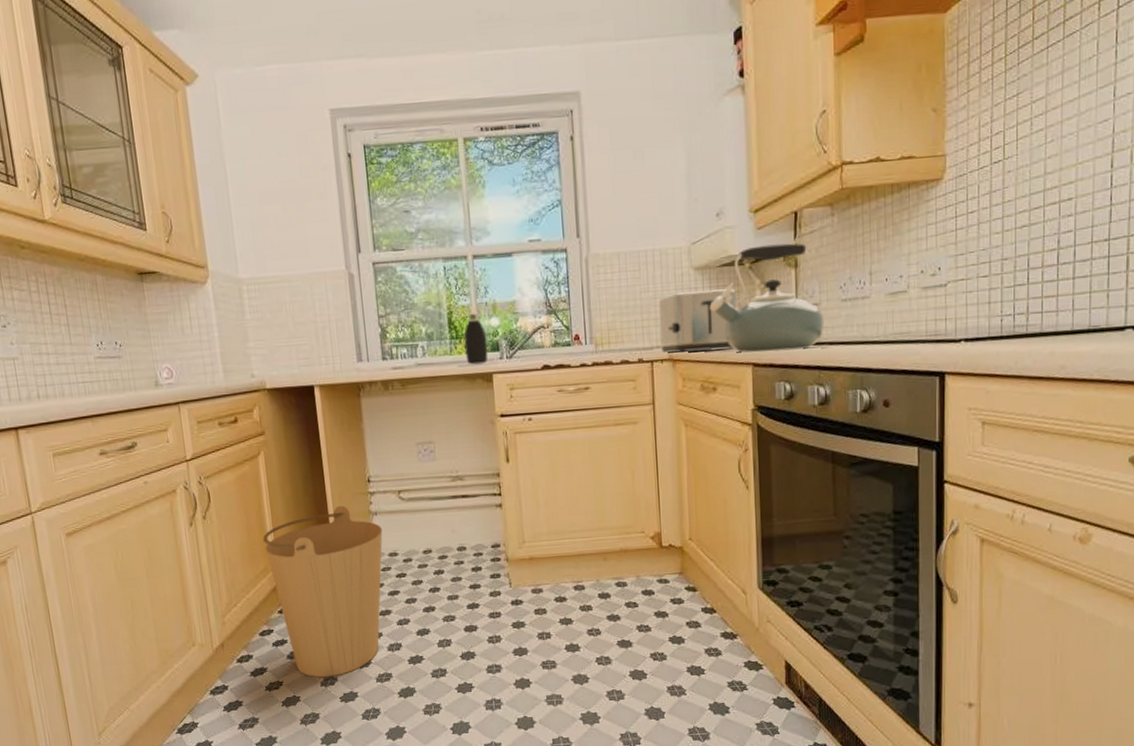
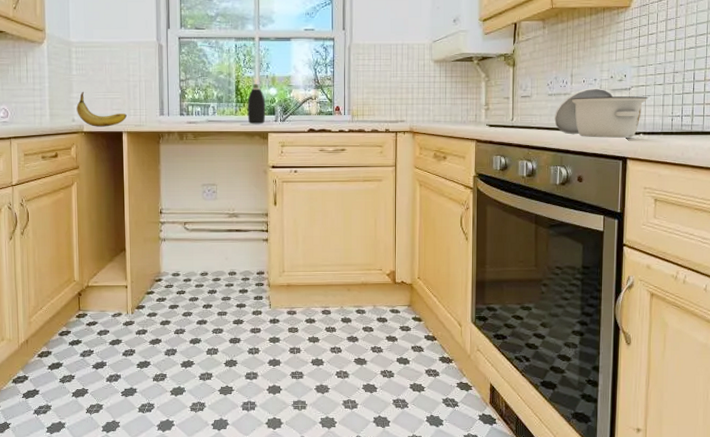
fruit: none [255,339,317,382] -> present [76,91,127,127]
bucket: present [262,505,383,678] -> none [69,231,169,374]
toaster: present [658,288,737,353] -> none [404,79,466,127]
kettle: present [709,243,825,353] -> none [444,47,534,131]
cooking pot: none [851,286,970,351] -> present [554,87,648,138]

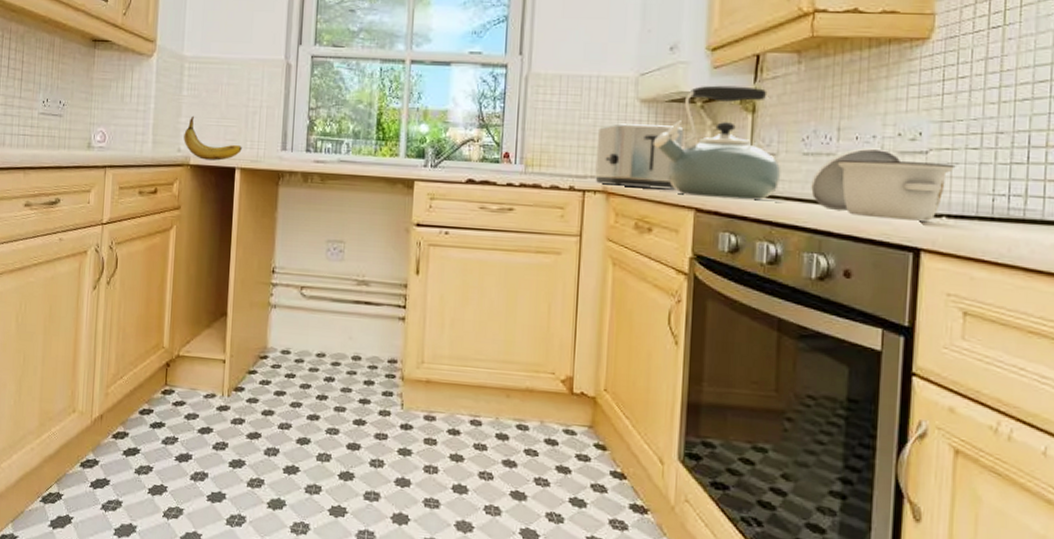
soap dispenser: present [247,79,266,125] -> none [389,111,414,170]
toaster: none [404,79,466,127] -> present [595,123,684,190]
kettle: none [444,47,534,131] -> present [652,85,781,201]

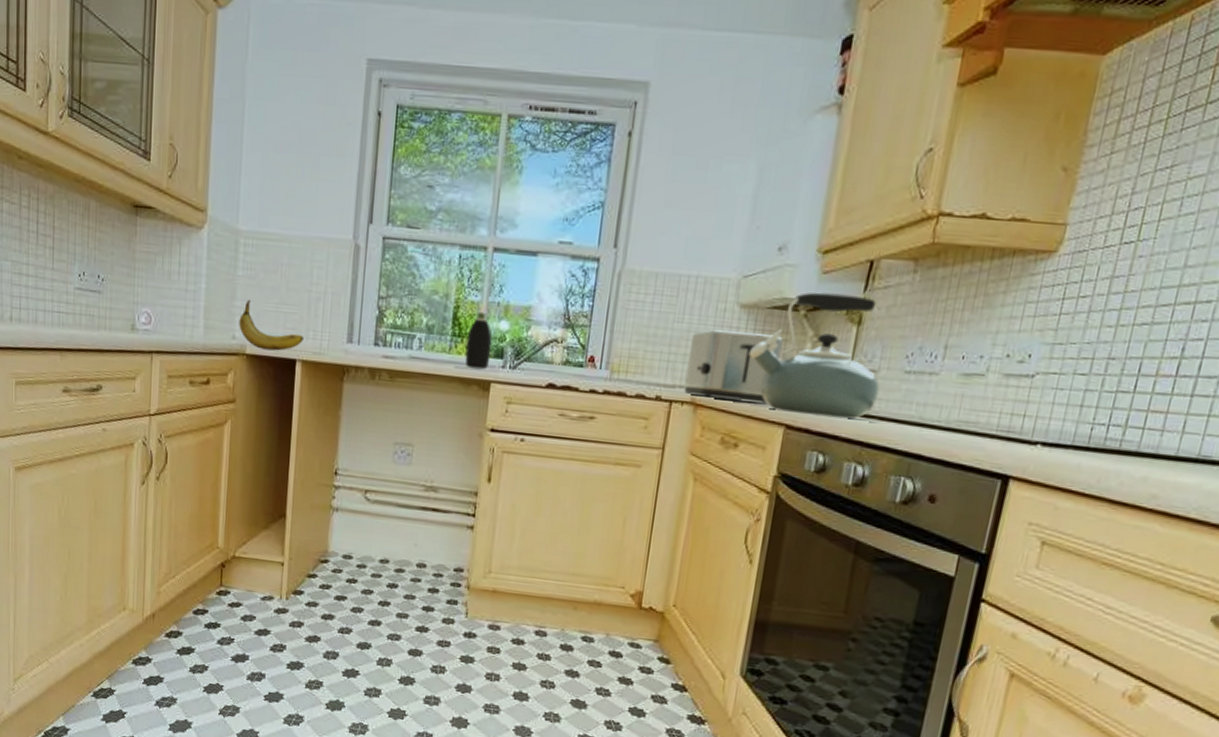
soap dispenser: none [389,111,414,170] -> present [465,305,492,370]
cooking pot: present [811,147,956,221] -> none [907,367,1060,448]

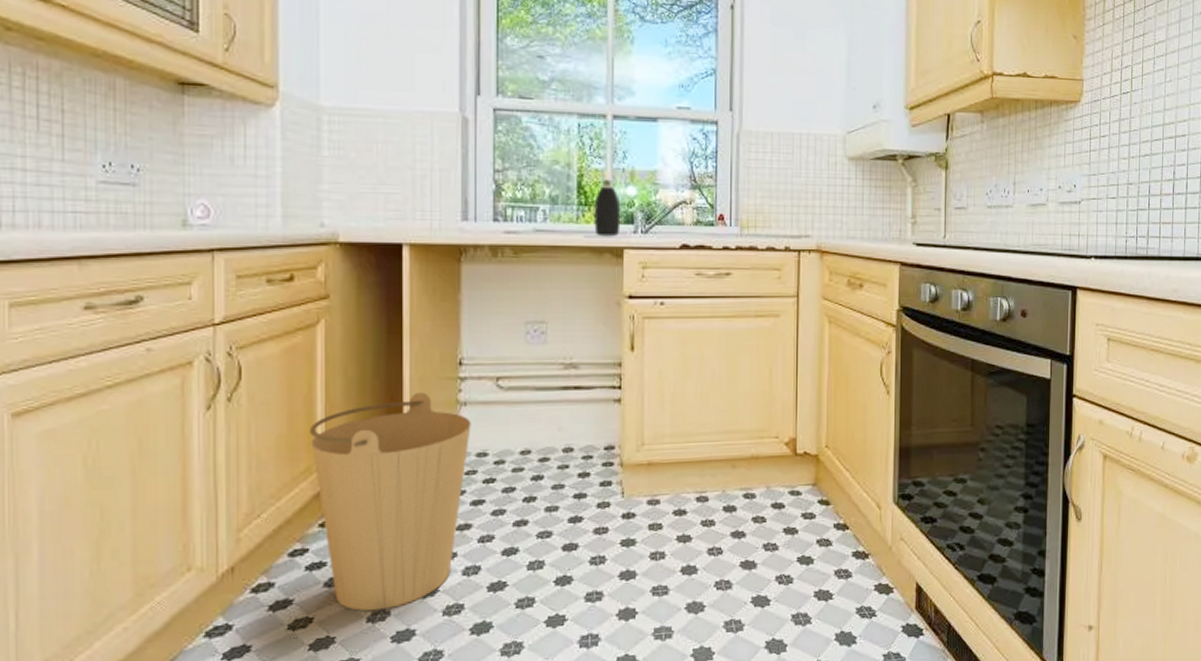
bucket: none [213,493,341,673] -> present [308,392,471,612]
fruit: present [239,299,304,351] -> none [328,181,410,236]
toaster: present [684,330,783,405] -> none [809,182,888,246]
kettle: present [748,292,880,420] -> none [861,143,970,252]

